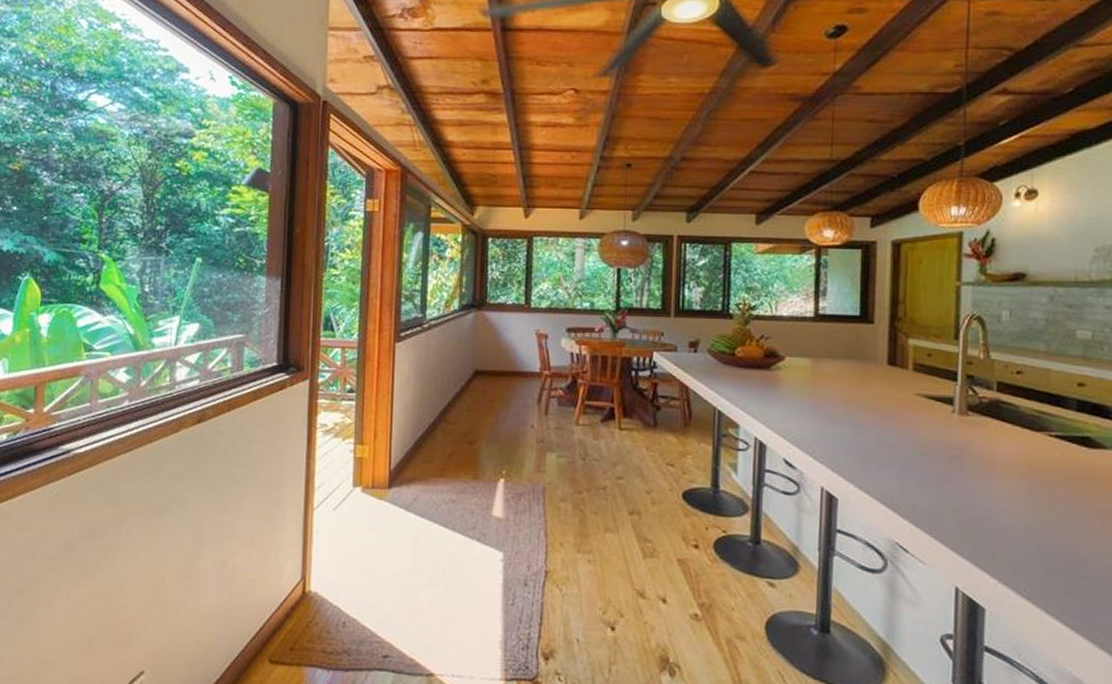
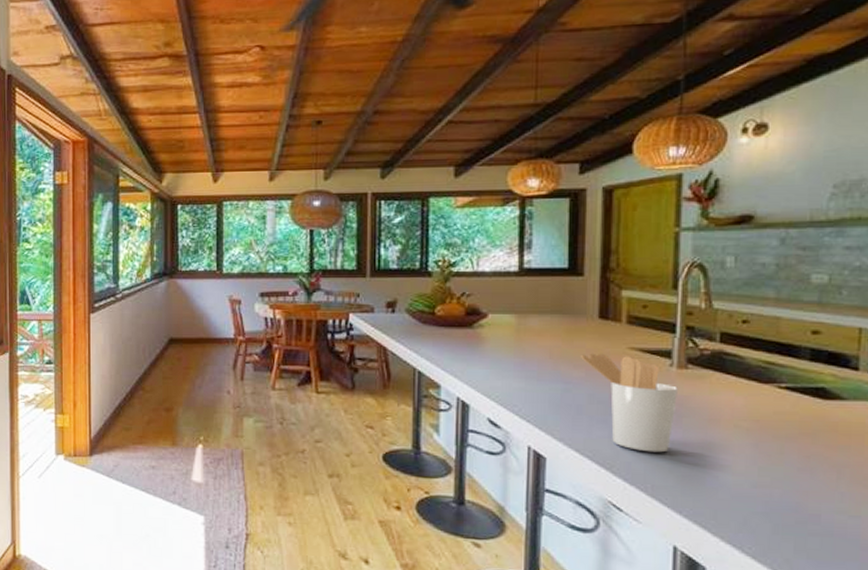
utensil holder: none [871,397,959,496] -> present [581,353,677,453]

